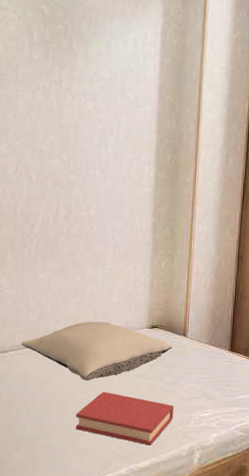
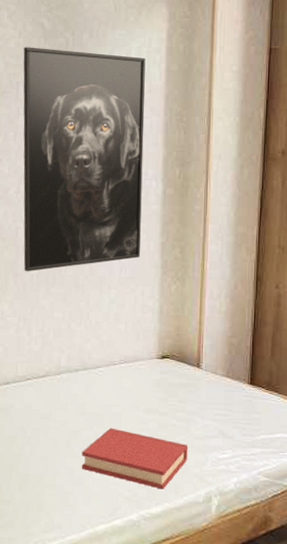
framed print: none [21,31,141,248] -> present [23,47,146,272]
pillow: present [21,321,172,381] -> none [23,351,185,416]

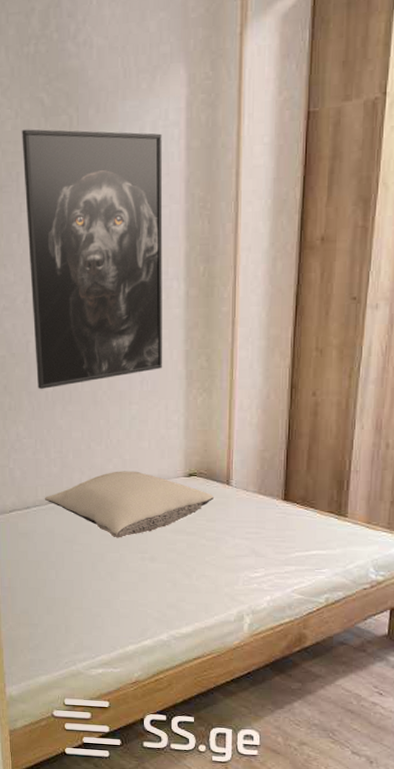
pillow: none [23,351,185,416] -> present [44,471,214,538]
hardback book: present [81,427,189,490] -> none [108,549,219,610]

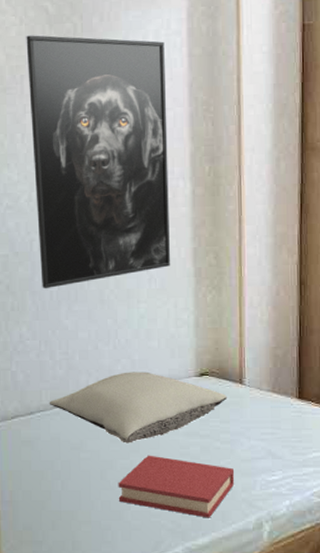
hardback book: none [108,549,219,610] -> present [118,455,235,518]

